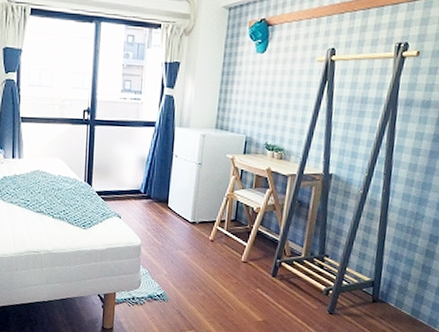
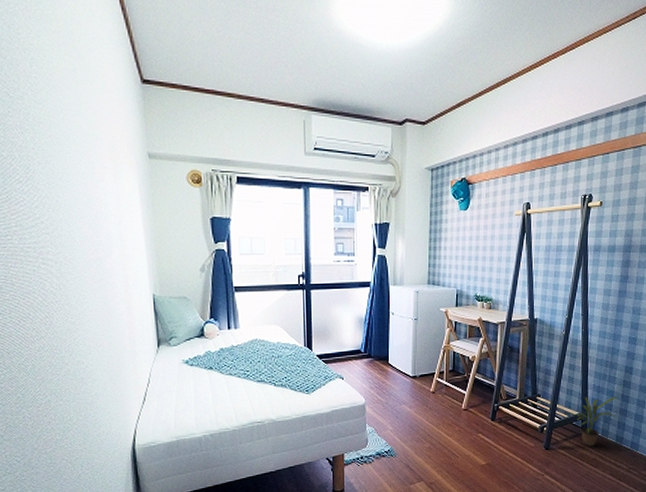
potted plant: none [368,261,418,317] -> present [577,395,618,446]

